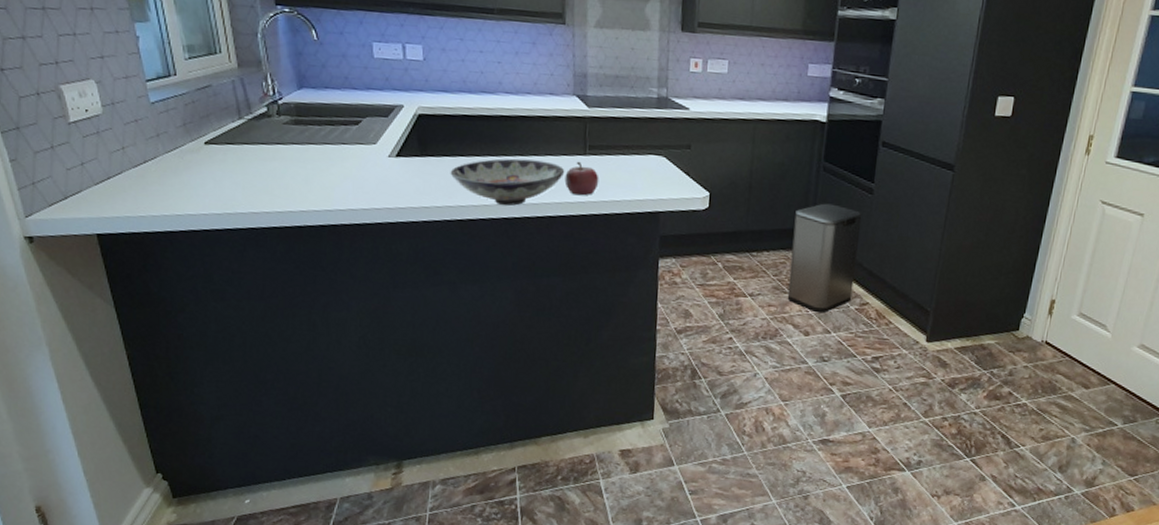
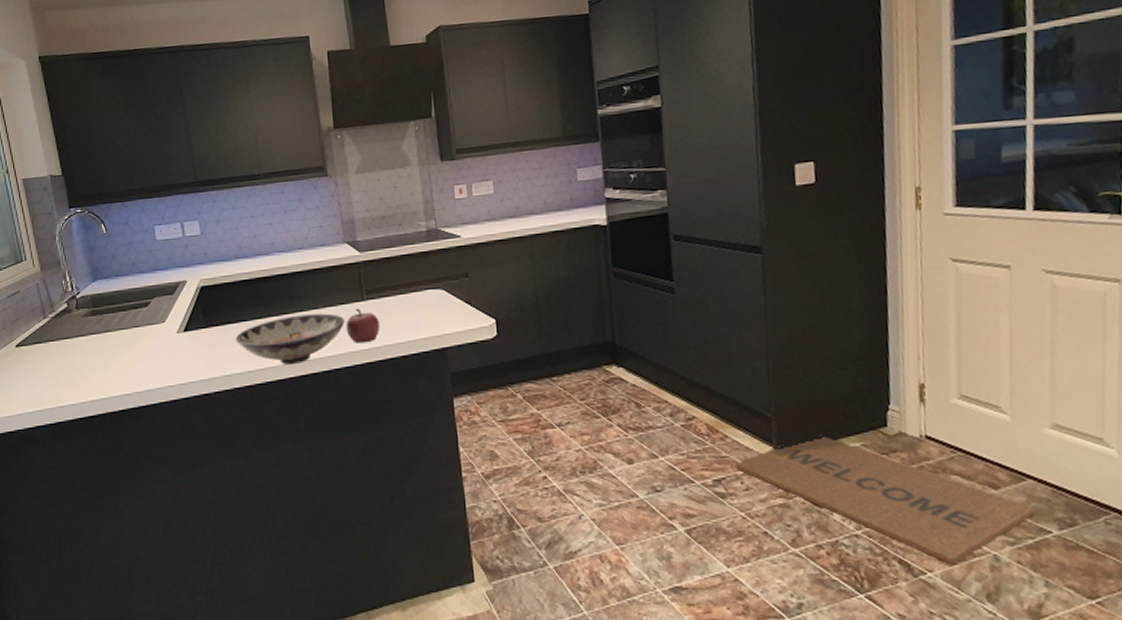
pedal bin: present [787,203,862,313] -> none [592,311,674,436]
doormat: none [893,330,1110,443] -> present [735,434,1035,565]

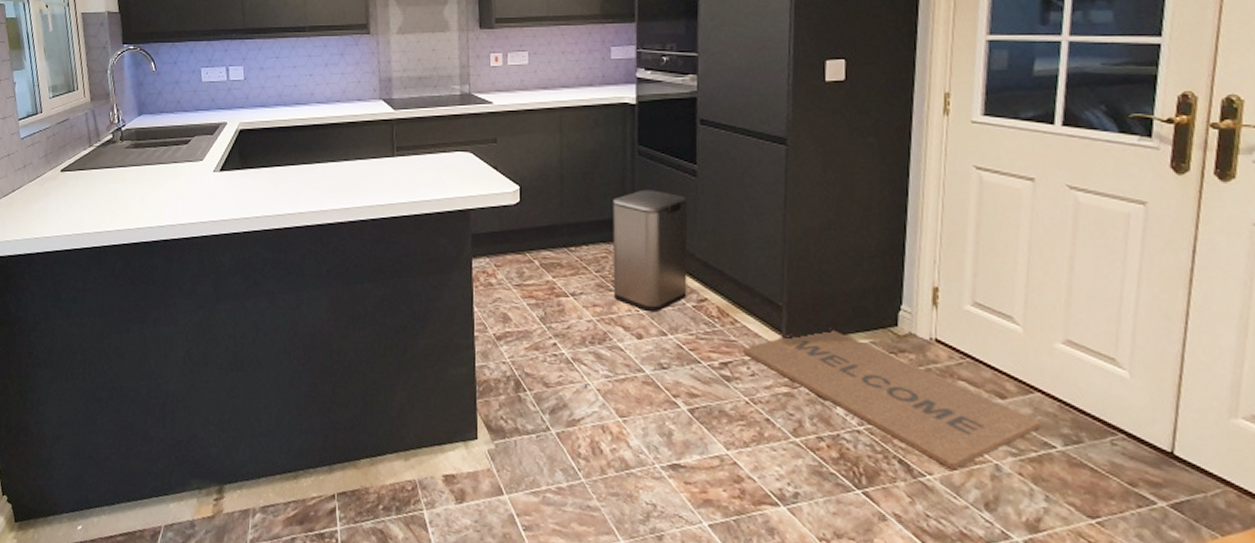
bowl: present [235,313,345,365] -> none [268,165,375,213]
fruit: present [346,308,381,344] -> none [374,163,408,198]
pedal bin: none [592,311,674,436] -> present [613,189,688,313]

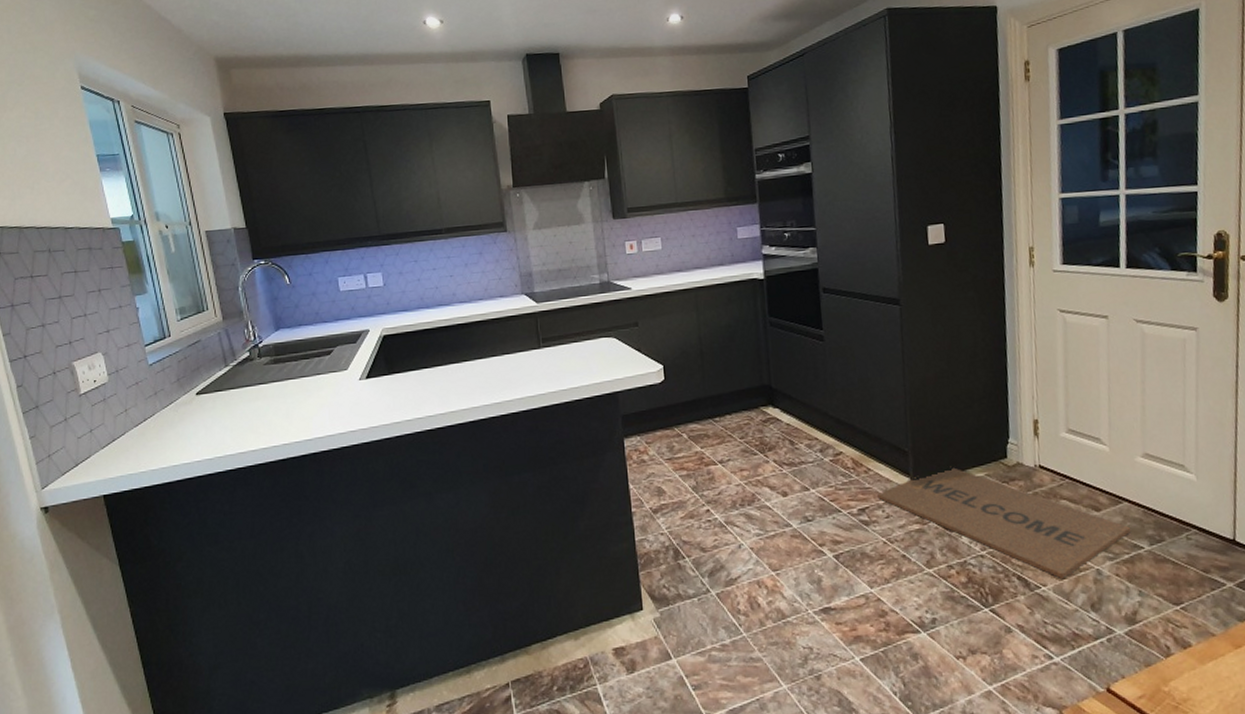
pedal bin: present [613,189,688,313] -> none [750,357,824,471]

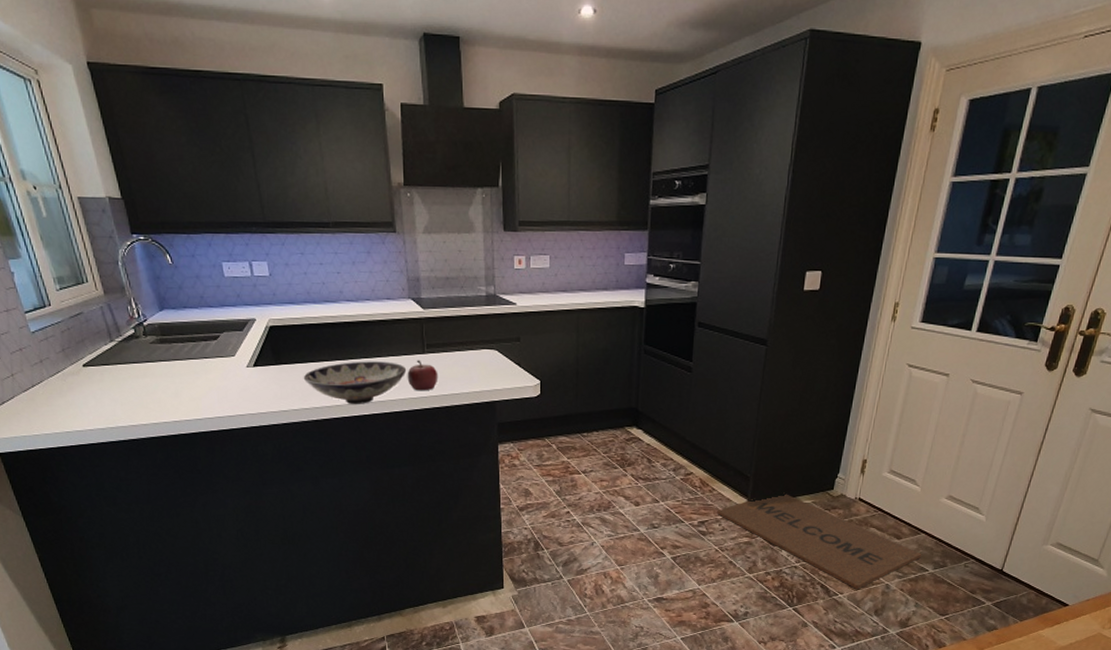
bowl: none [416,360,523,410] -> present [303,361,407,405]
fruit: none [523,355,556,389] -> present [407,360,438,391]

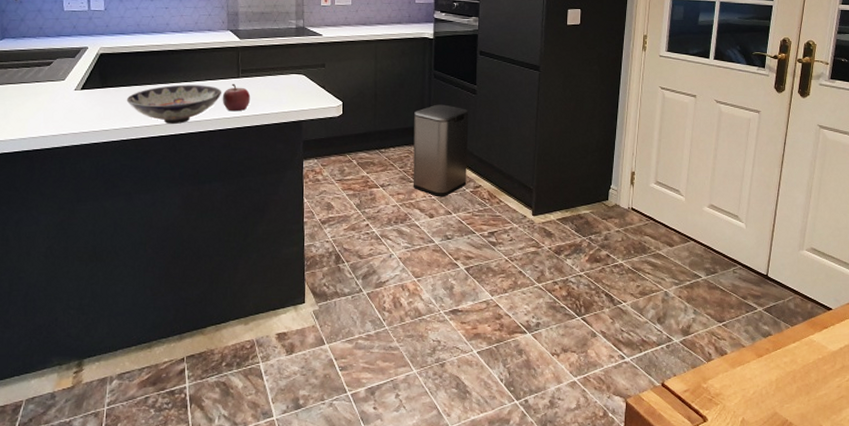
pedal bin: none [617,383,683,485] -> present [413,104,469,197]
doormat: present [717,492,921,590] -> none [505,203,693,298]

